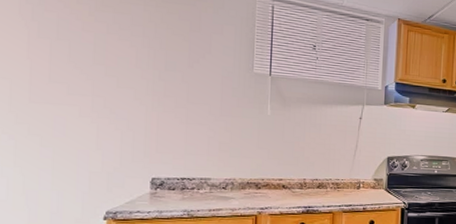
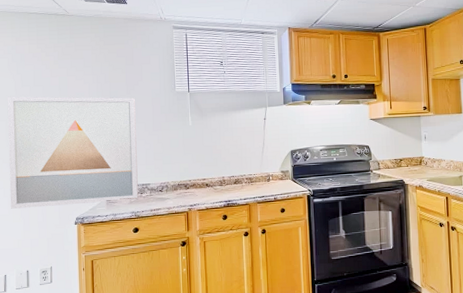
wall art: none [9,47,199,196] -> present [7,96,138,209]

